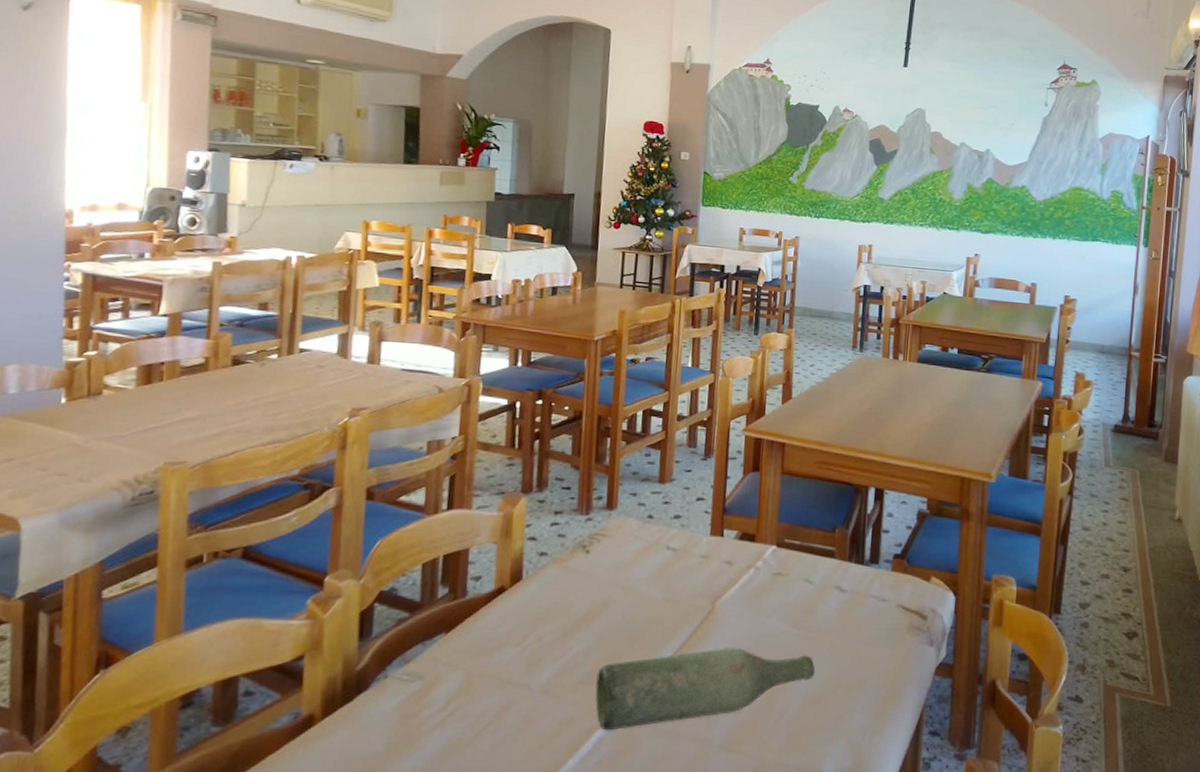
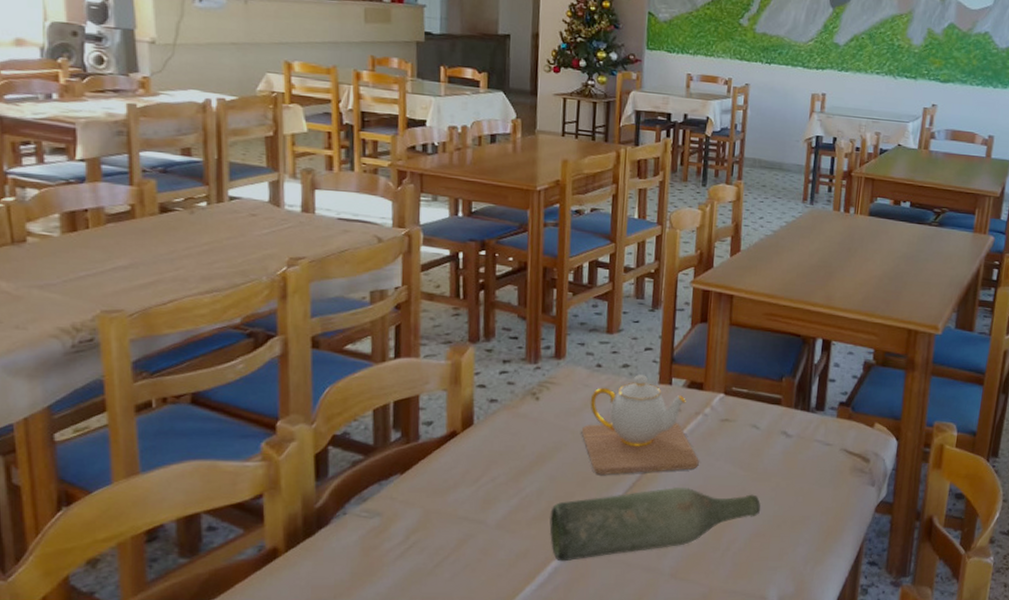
teapot: none [631,526,751,634] -> present [581,374,699,475]

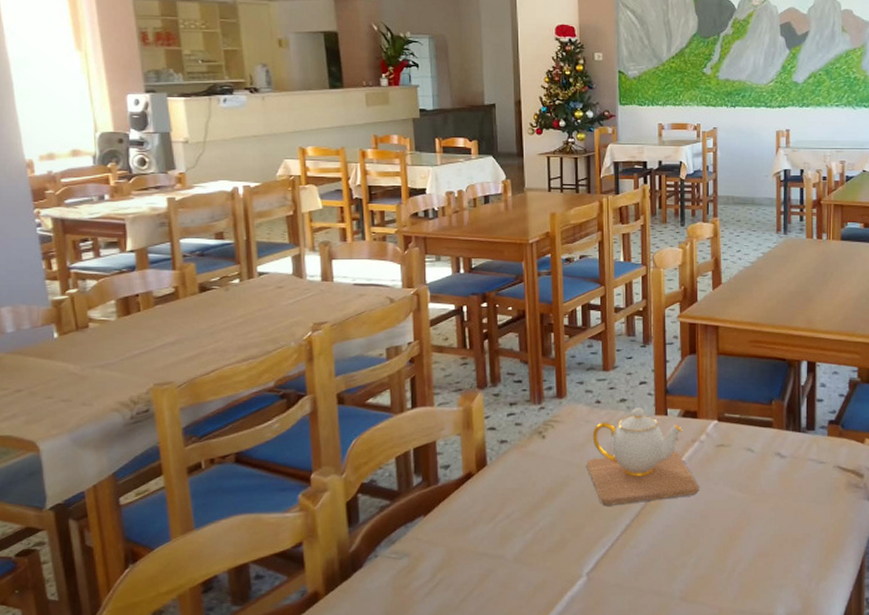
bottle: present [549,487,761,562] -> none [563,513,761,591]

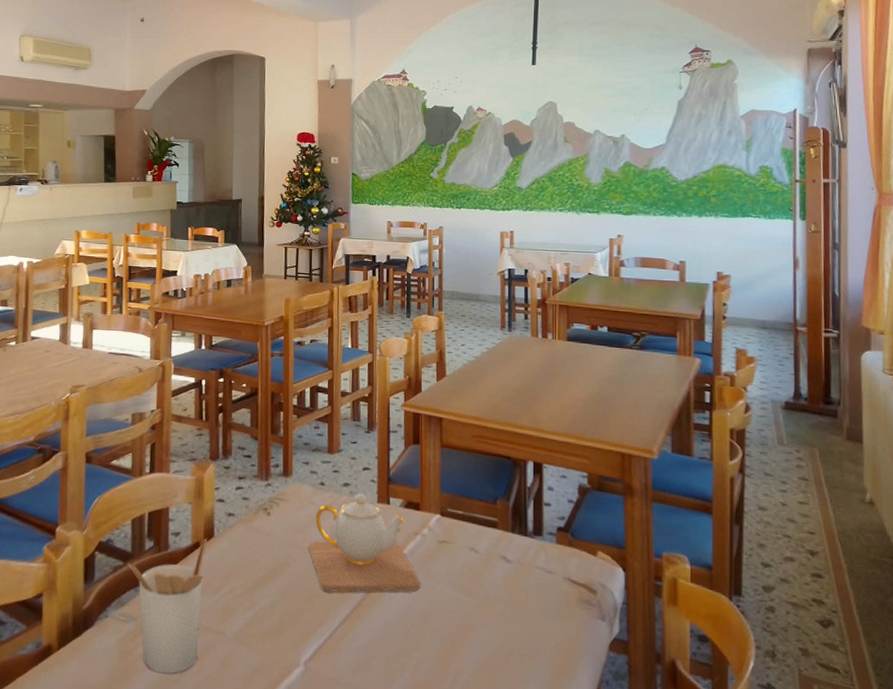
utensil holder: none [394,468,480,603] -> present [127,538,207,674]

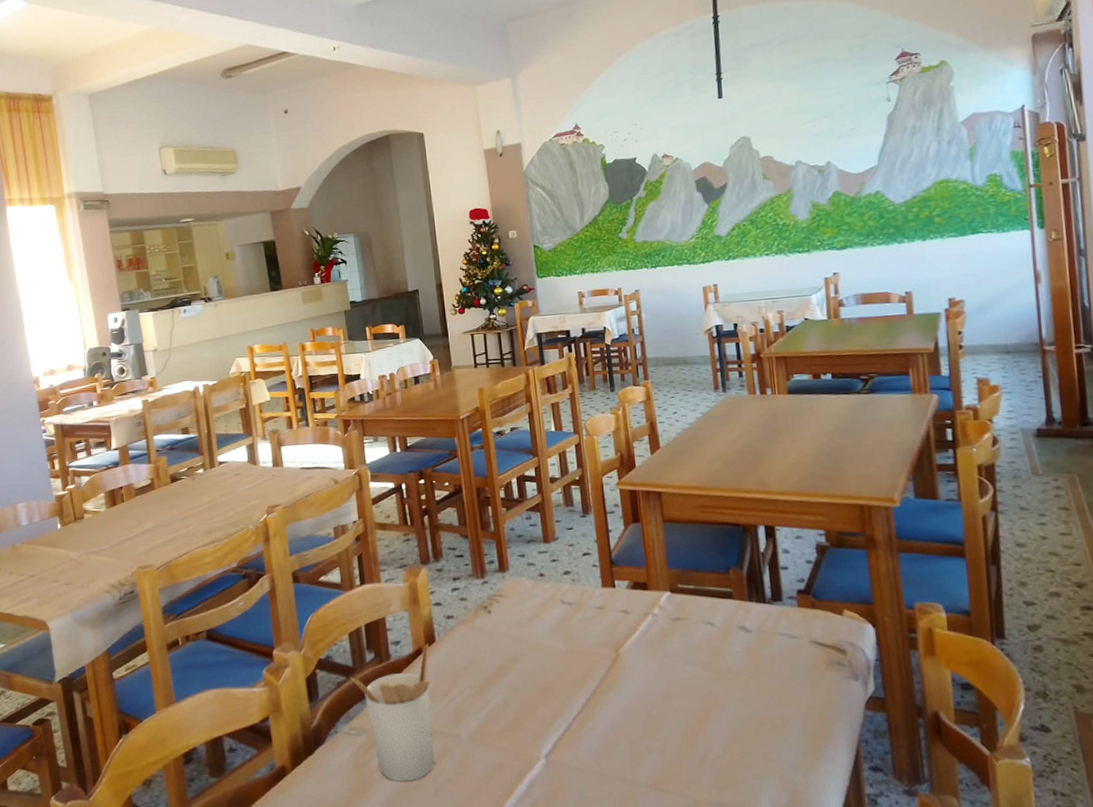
teapot: present [308,493,420,593] -> none [535,580,658,683]

